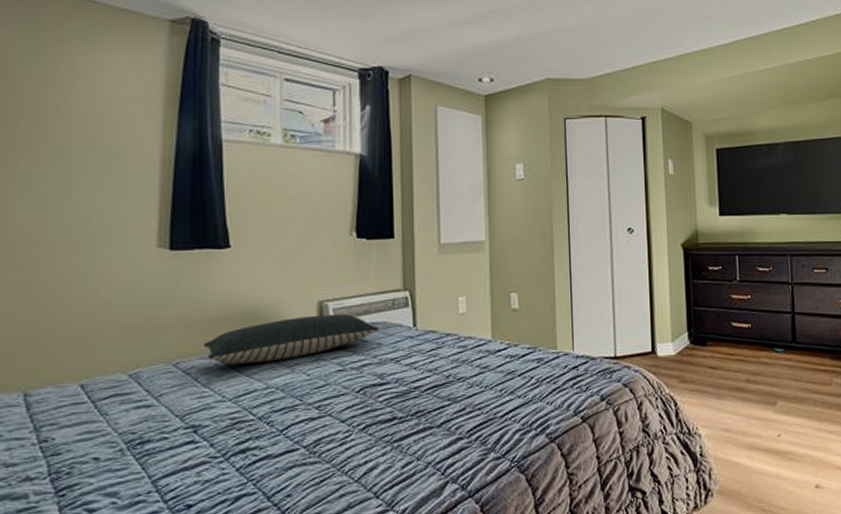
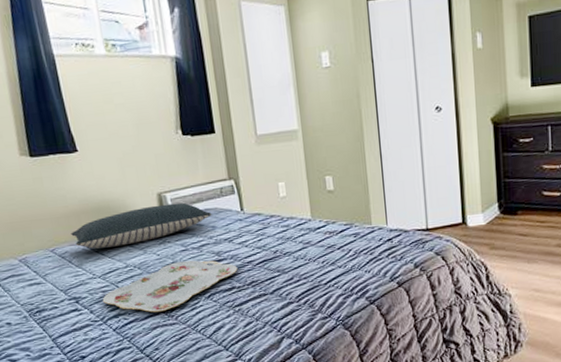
serving tray: none [228,383,402,447] -> present [102,260,238,313]

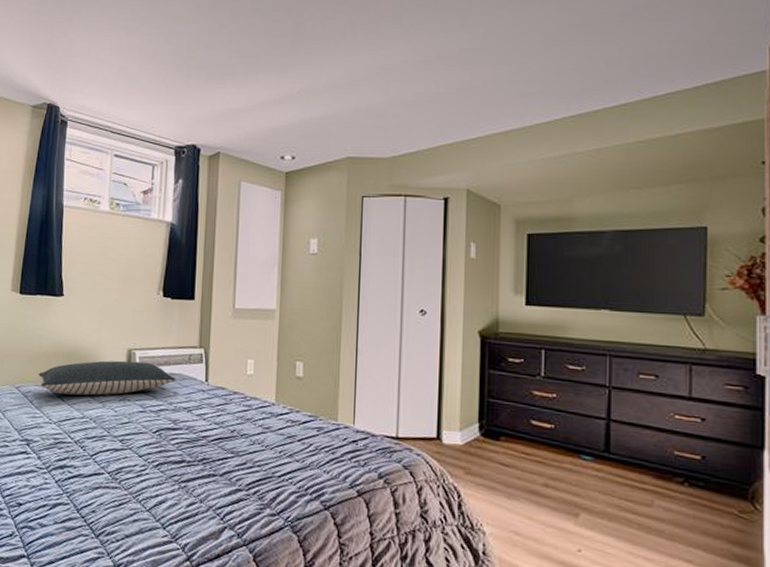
serving tray: present [102,260,238,313] -> none [52,422,191,472]

